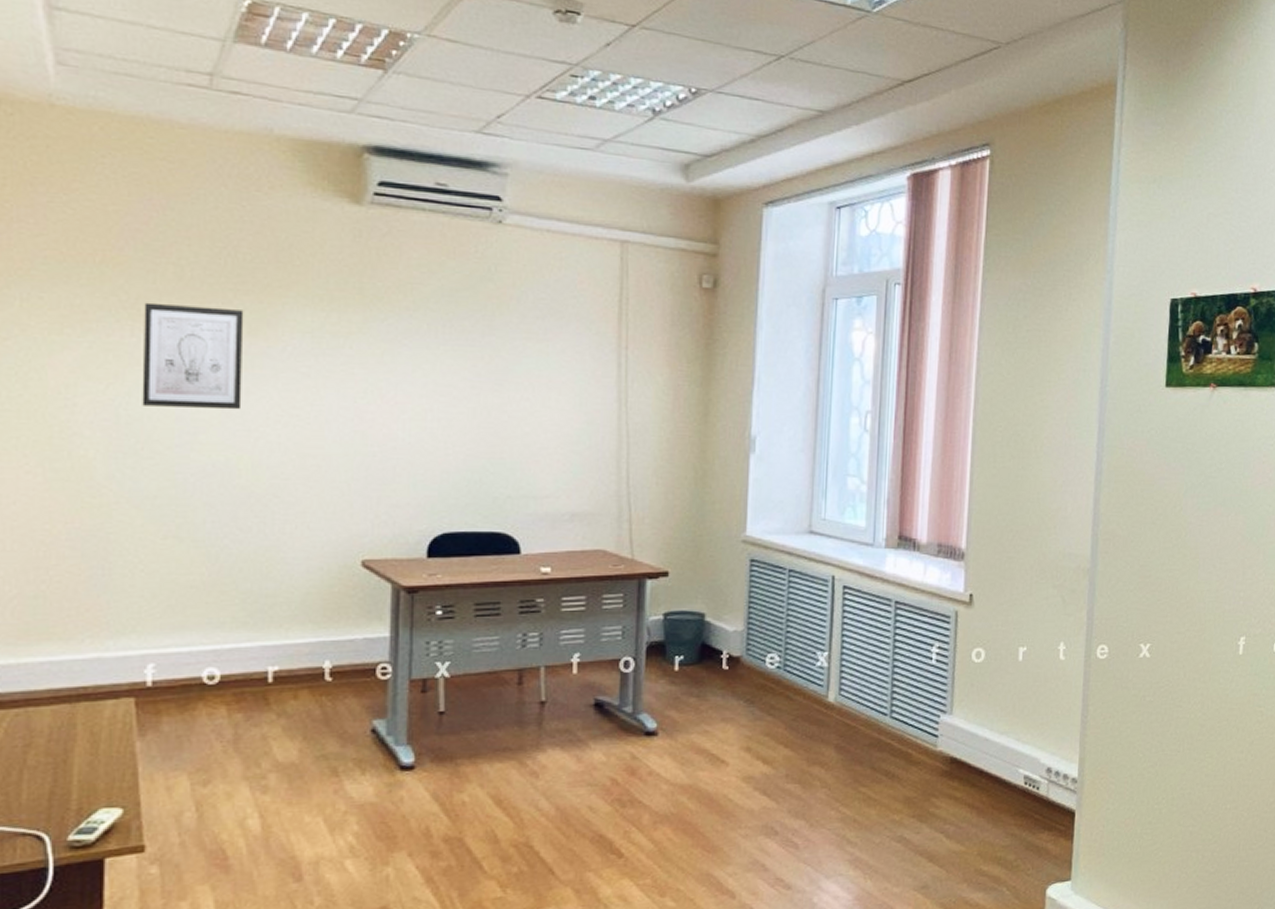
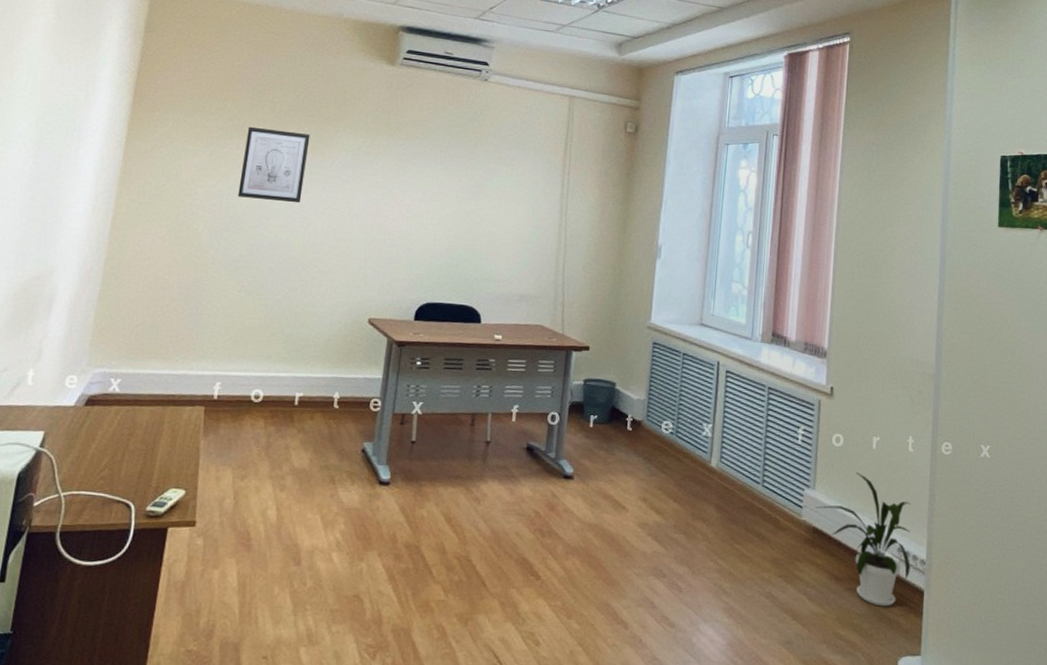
house plant: none [953,690,1062,835] -> present [816,472,911,607]

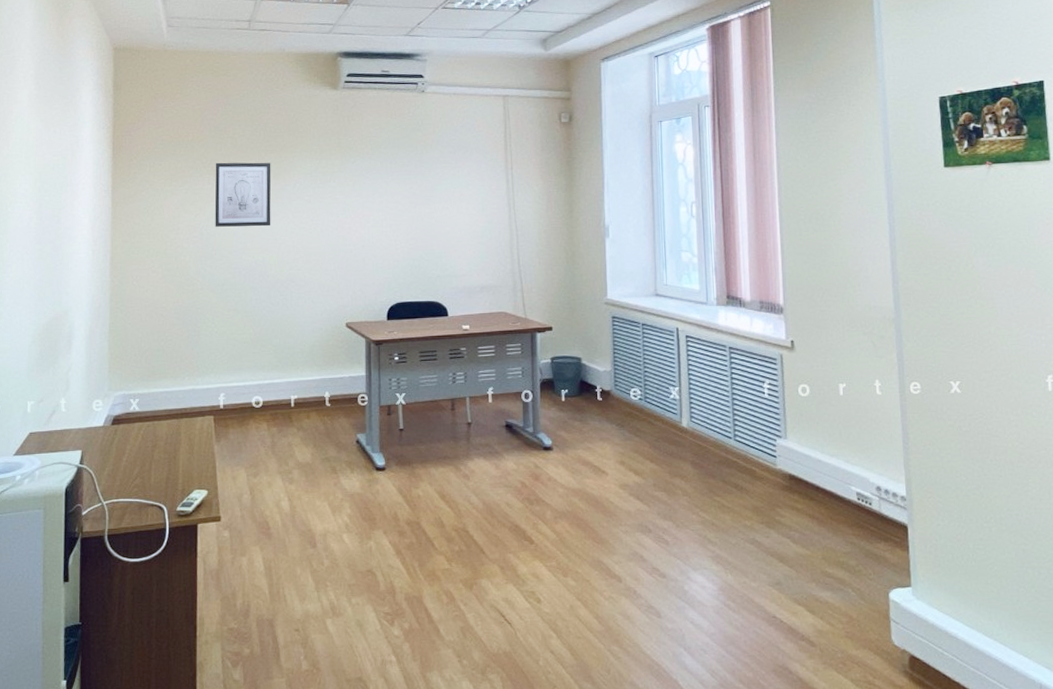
house plant: present [816,472,911,607] -> none [789,419,891,544]

